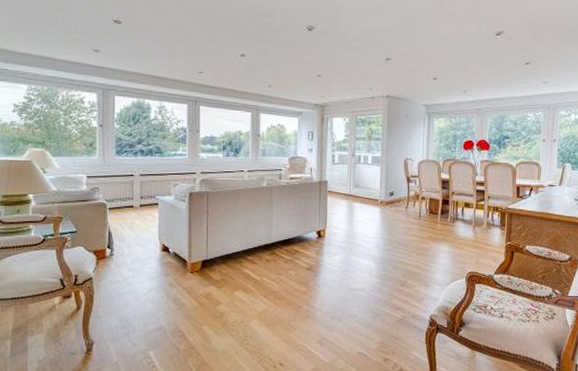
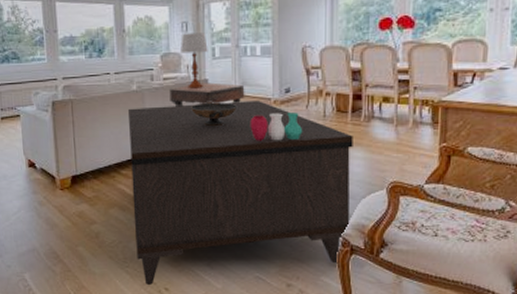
coffee table: none [256,200,442,362] -> present [127,99,353,286]
side table: none [294,183,358,203] -> present [169,82,245,107]
table lamp: none [305,141,329,188] -> present [179,33,208,89]
decorative bowl: none [311,199,351,222] -> present [190,101,238,127]
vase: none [360,212,403,235] -> present [250,113,303,141]

